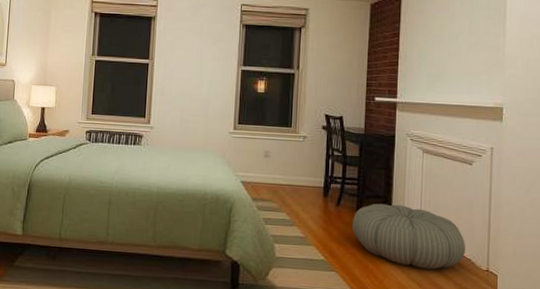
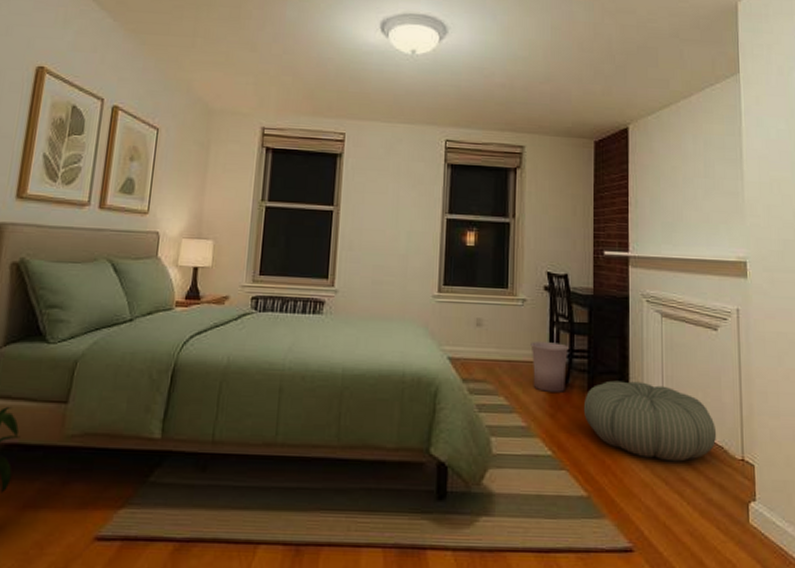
waste bin: none [309,170,341,211] -> present [530,341,569,392]

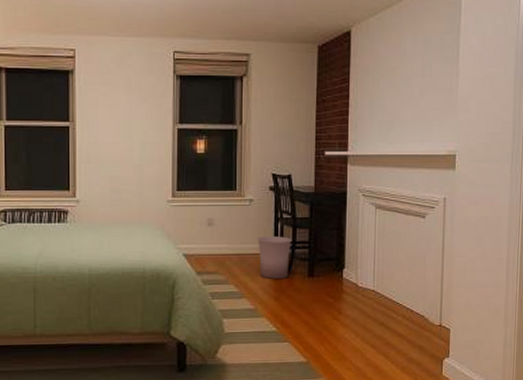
pouf: present [583,380,717,462] -> none [304,266,420,330]

